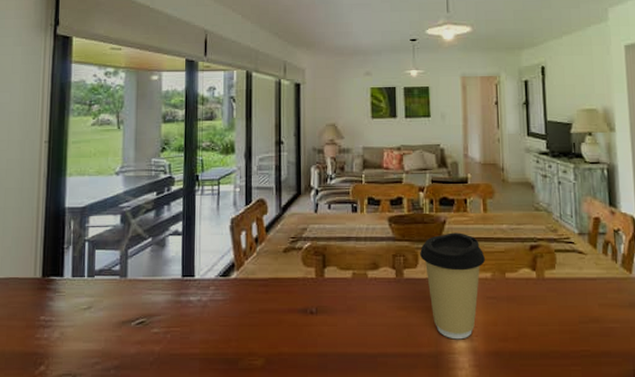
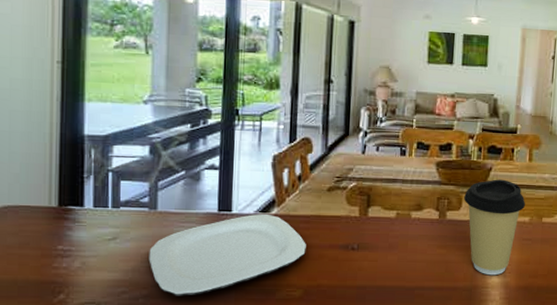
plate: none [119,278,266,367] -> present [148,214,306,296]

